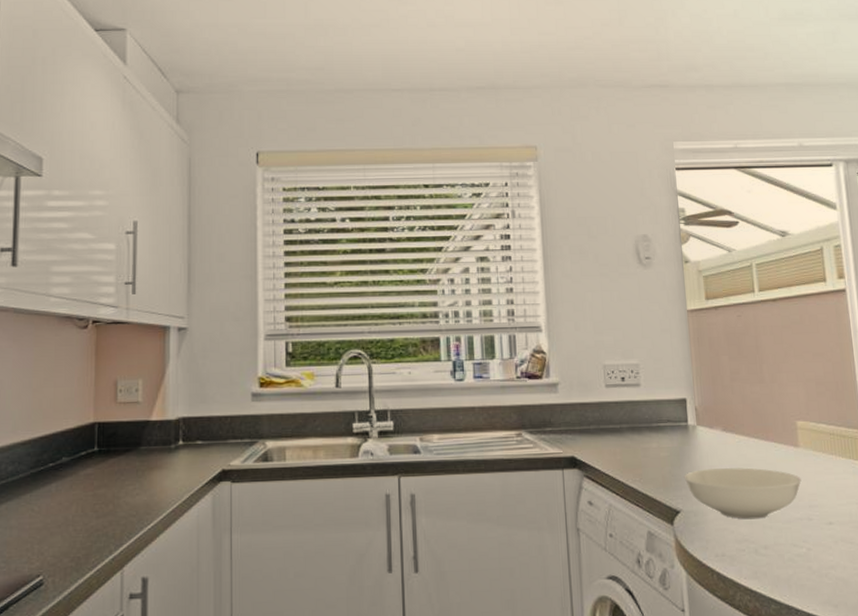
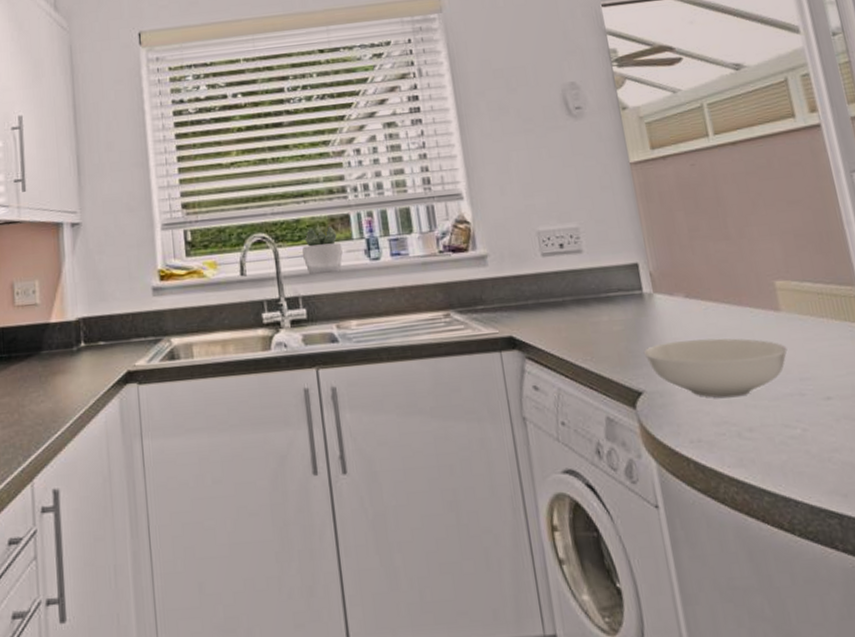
succulent plant: none [393,348,431,391] -> present [302,227,343,274]

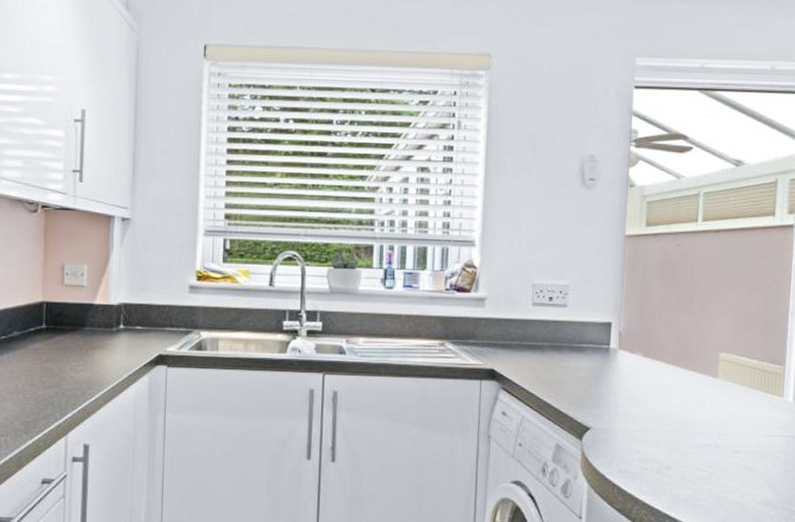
bowl: present [643,338,787,398] -> none [598,391,715,442]

